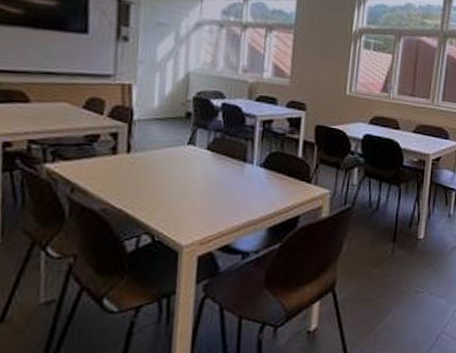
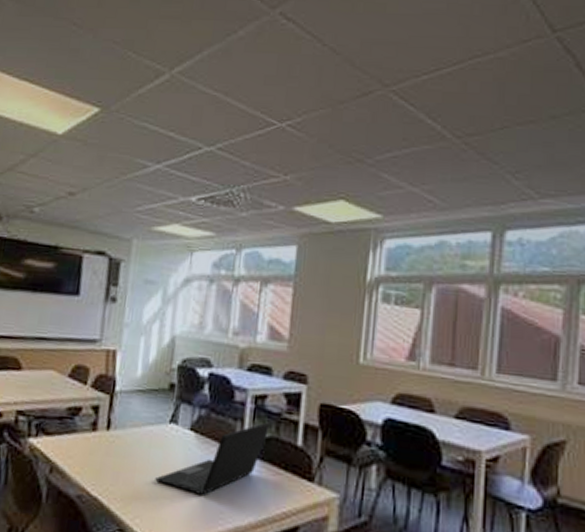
laptop: none [177,140,276,200] -> present [155,421,270,495]

